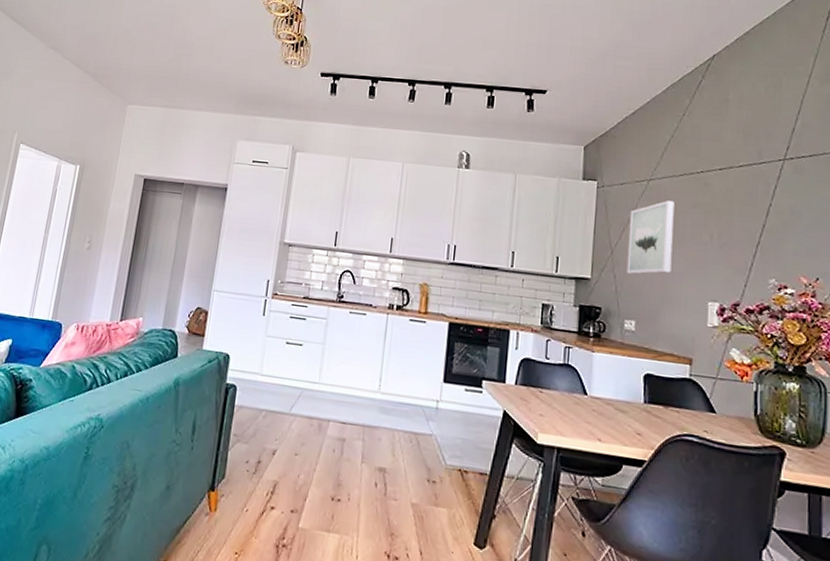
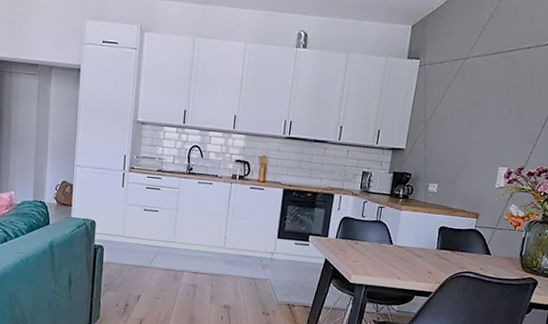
wall art: present [626,200,675,275] -> none [435,78,485,145]

